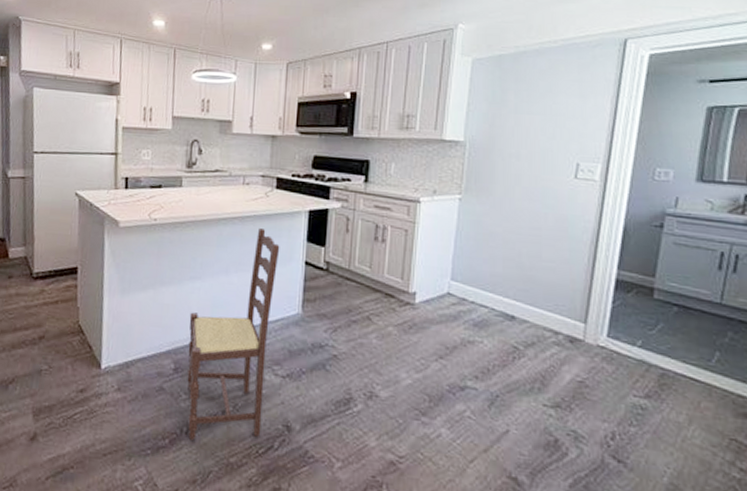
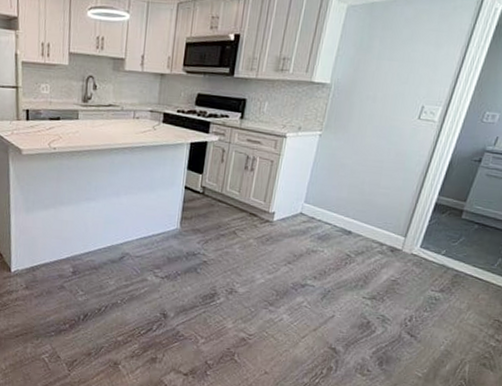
dining chair: present [187,228,280,442] -> none [83,158,164,326]

